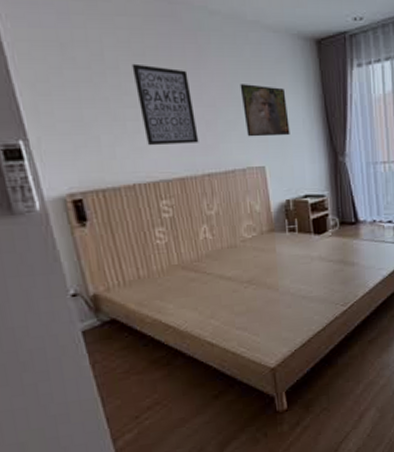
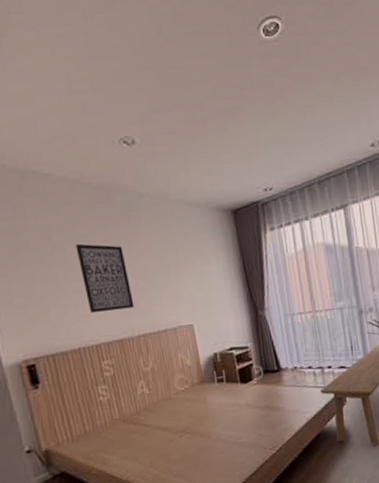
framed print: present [240,84,290,137] -> none [168,253,214,299]

